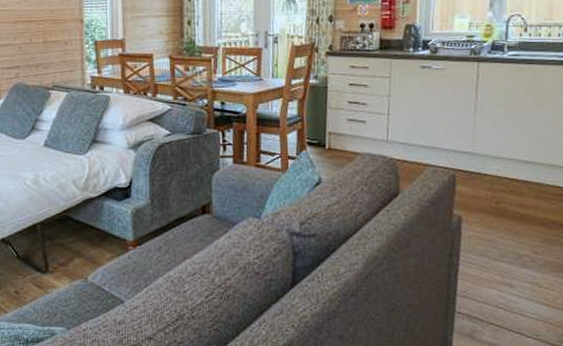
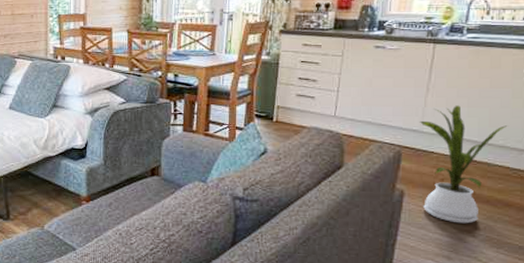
house plant: none [471,124,554,248] -> present [420,105,507,224]

